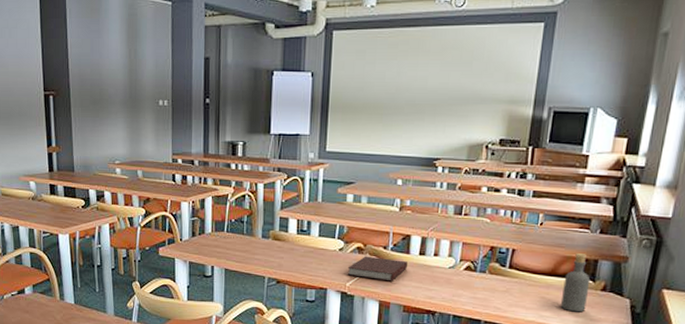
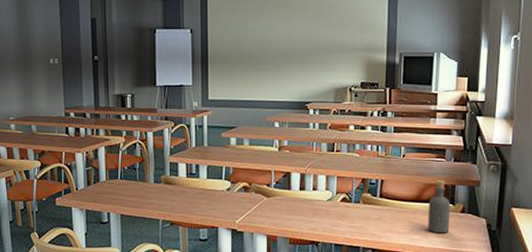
notebook: present [347,256,408,282] -> none [235,194,291,217]

